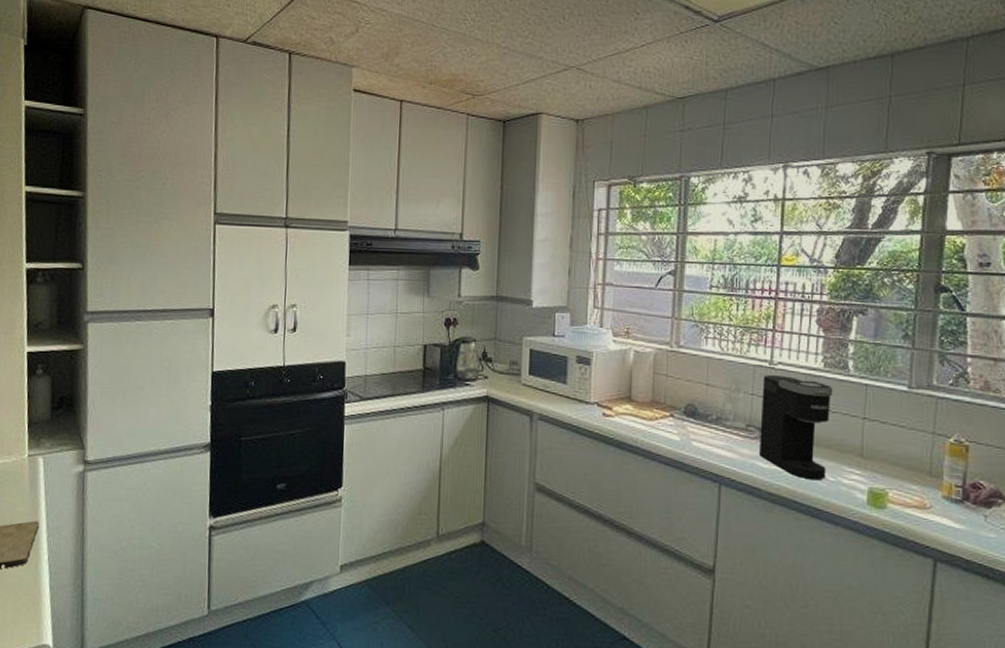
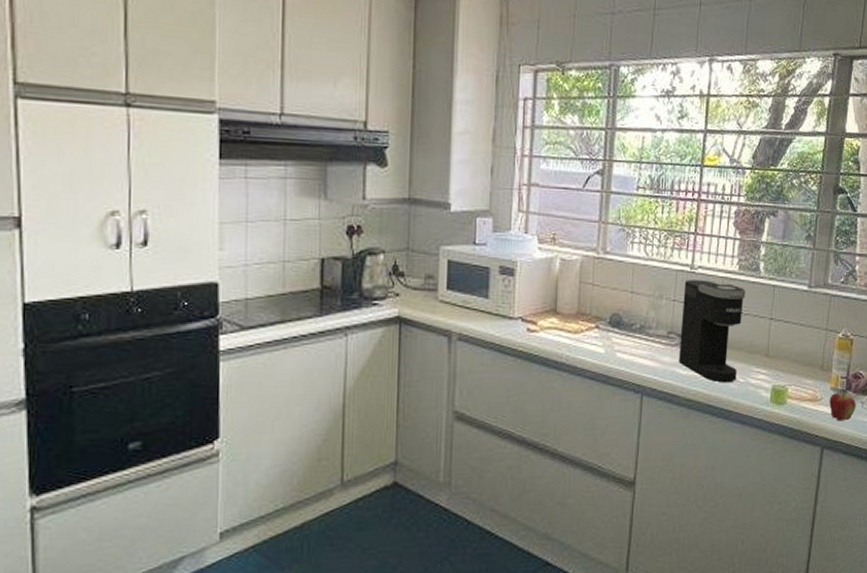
fruit: none [942,496,977,534] -> present [829,386,856,421]

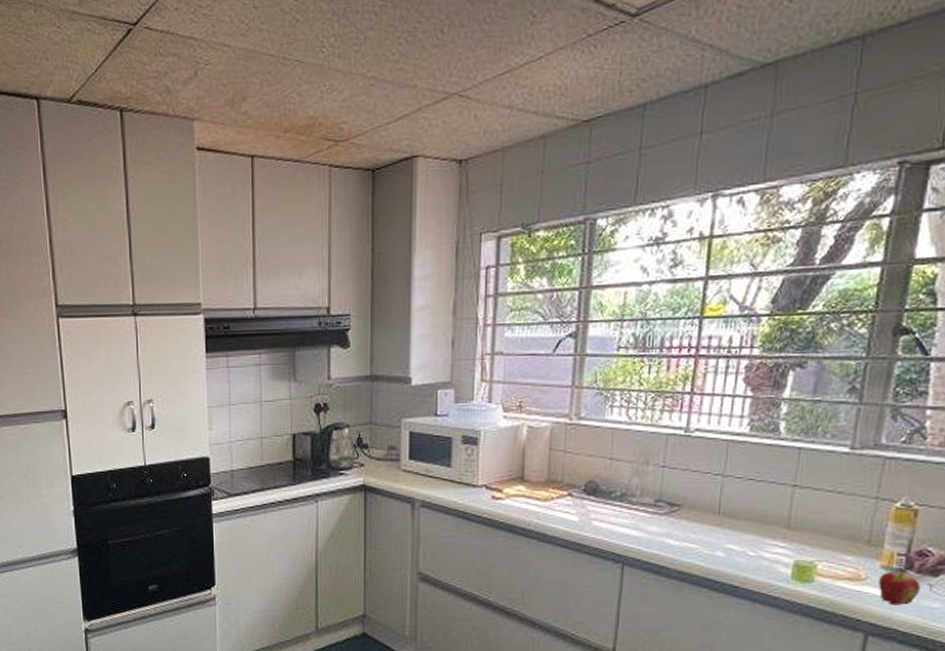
coffee maker: present [679,280,746,383] -> none [669,444,760,556]

